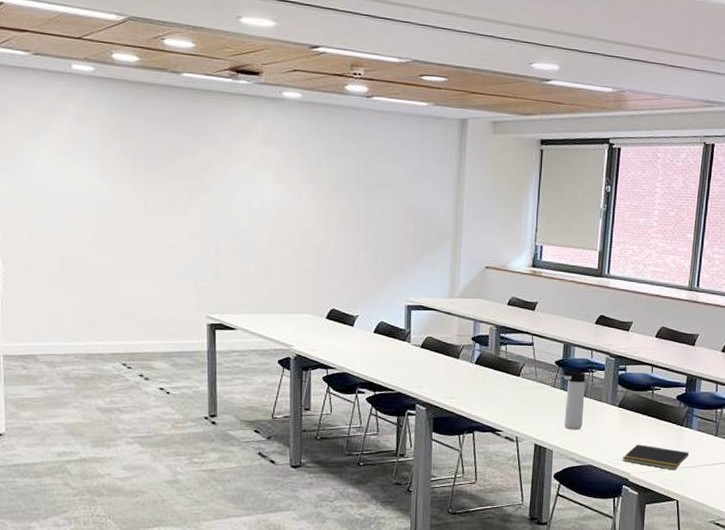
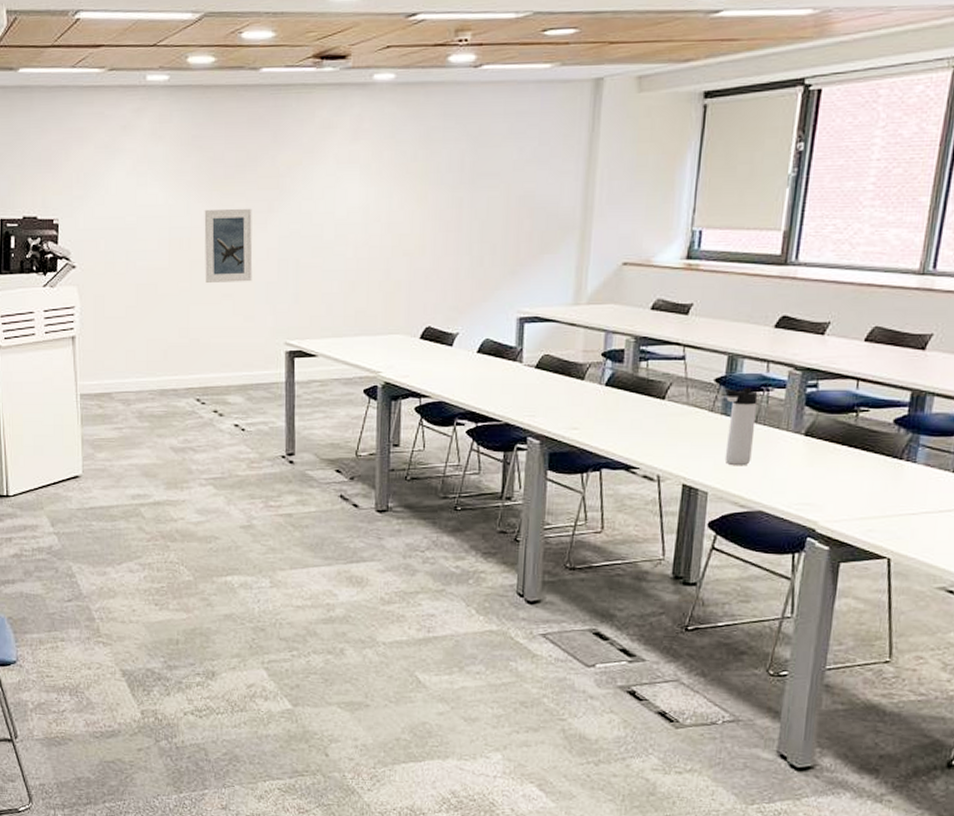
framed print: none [129,192,176,260] -> present [204,208,253,282]
notepad: present [622,444,690,470] -> none [807,484,911,519]

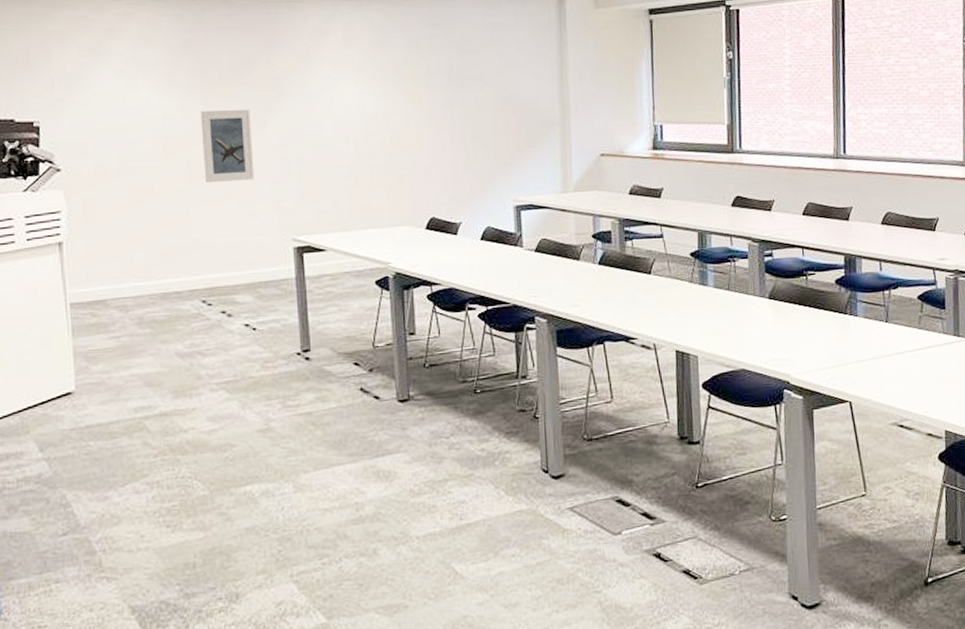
thermos bottle: present [724,387,758,466] -> none [700,259,729,330]

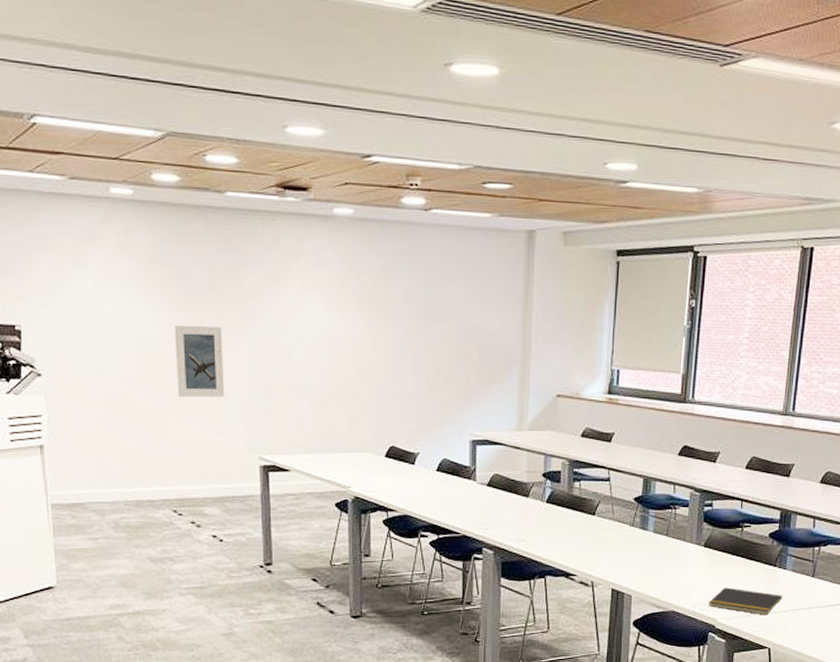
notepad: none [779,339,858,367] -> present [708,587,783,616]

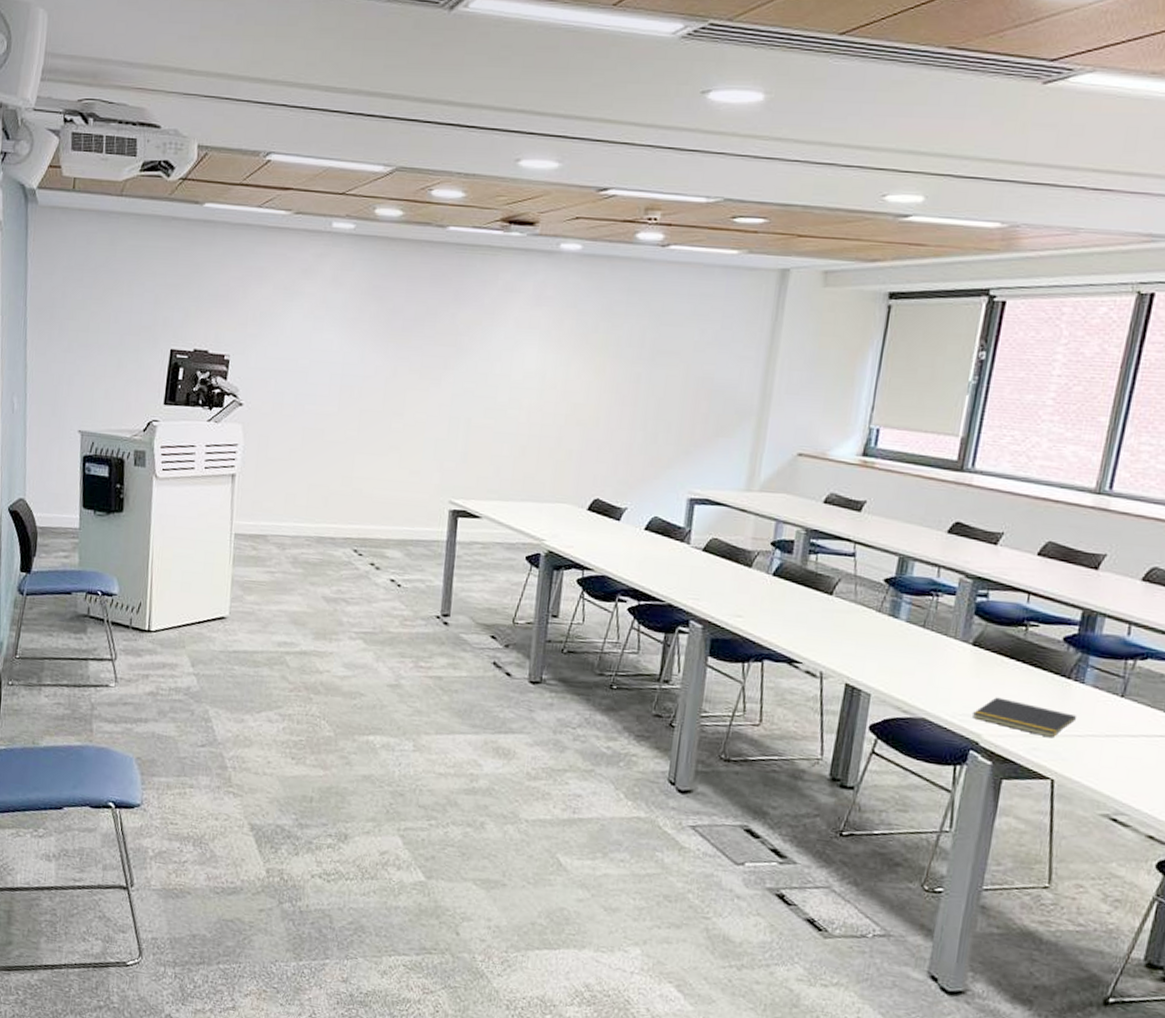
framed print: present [174,325,225,398] -> none [374,360,428,437]

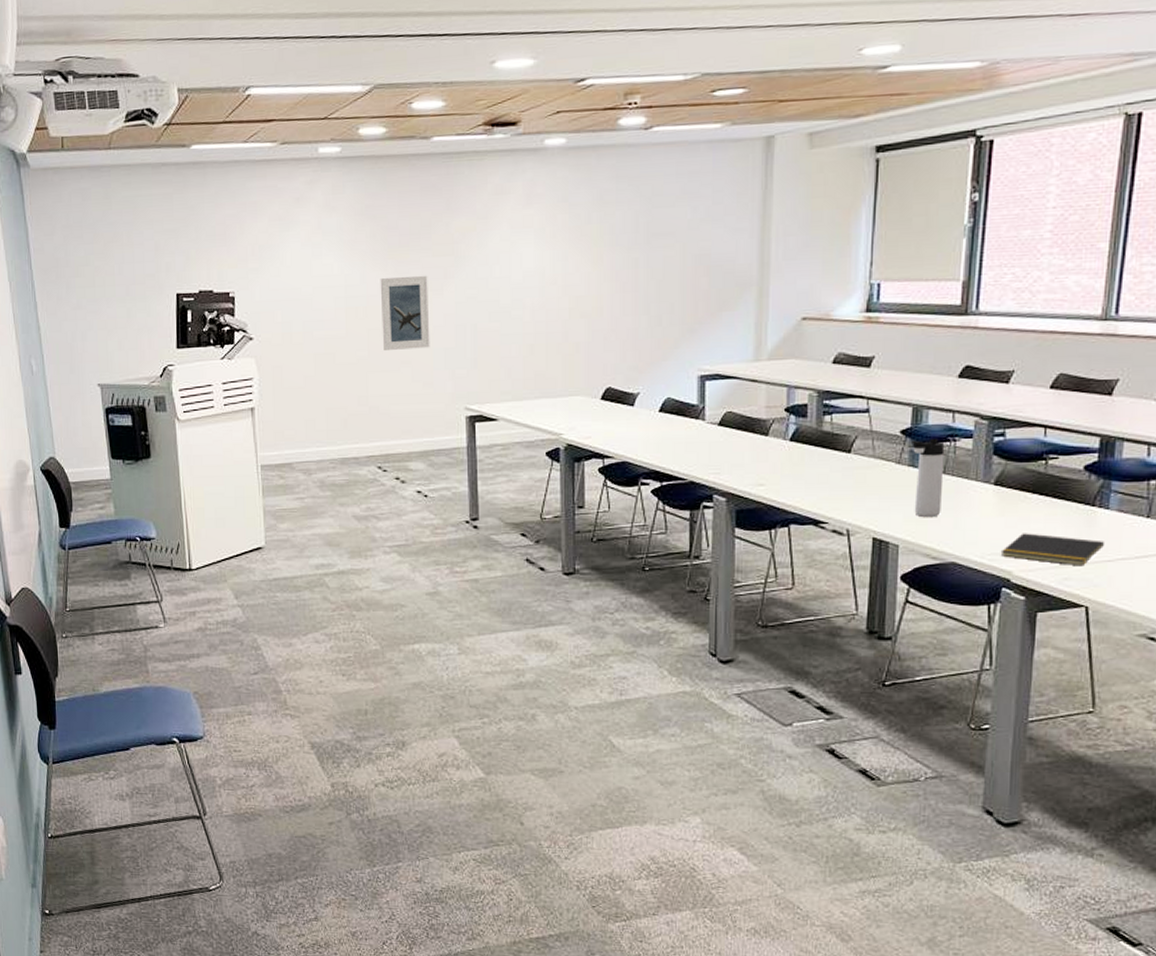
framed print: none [374,360,428,437] -> present [380,275,430,350]
thermos bottle: none [889,590,927,671] -> present [911,438,945,518]

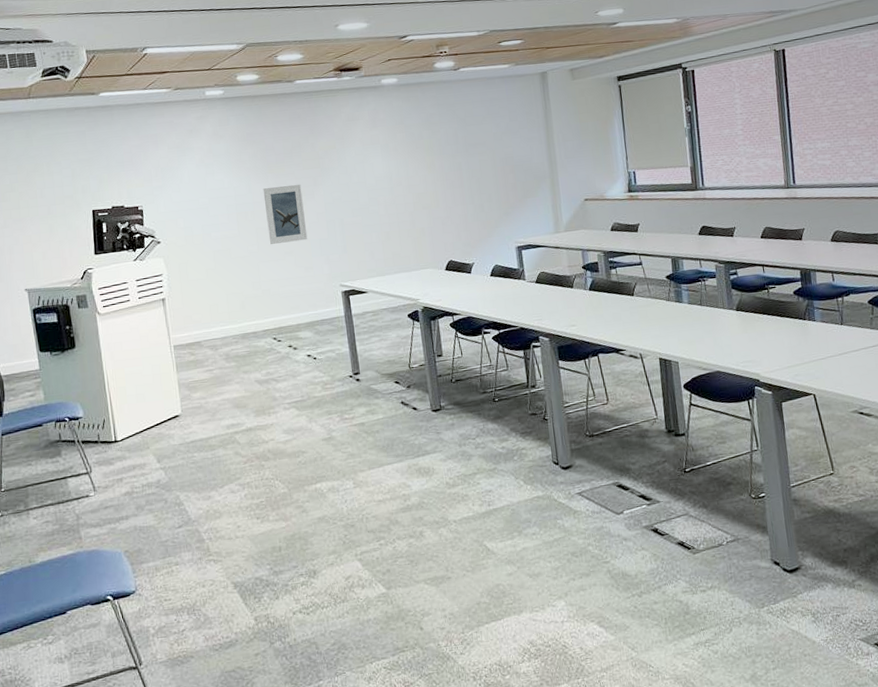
thermos bottle: present [911,438,945,518] -> none [675,280,704,340]
notepad: present [1000,533,1105,567] -> none [749,343,818,365]

